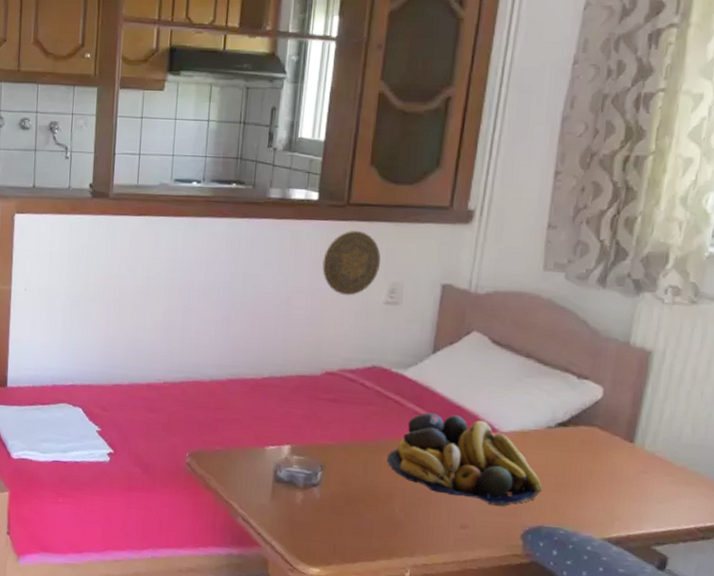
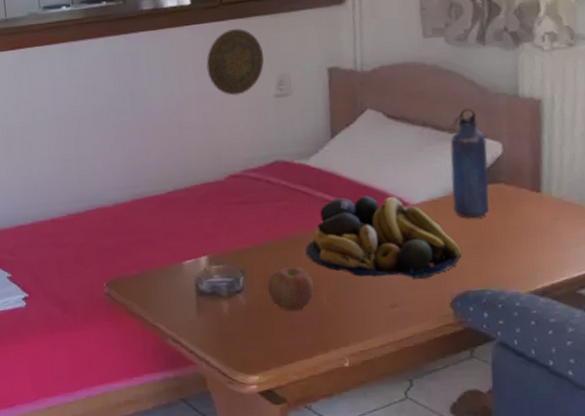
apple: none [343,470,389,514] -> present [267,267,314,311]
water bottle: none [541,347,589,458] -> present [448,108,490,219]

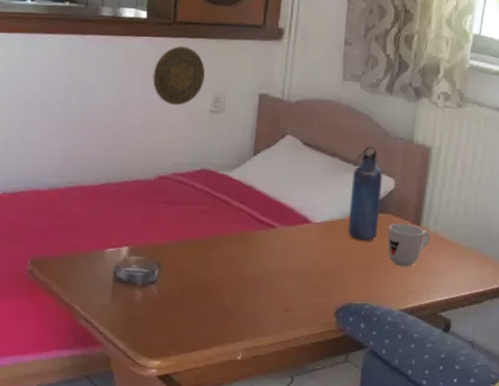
apple: present [267,267,314,311] -> none [179,265,220,305]
fruit bowl: present [305,195,462,279] -> none [216,209,350,288]
mug: none [501,192,555,242] -> present [387,223,430,267]

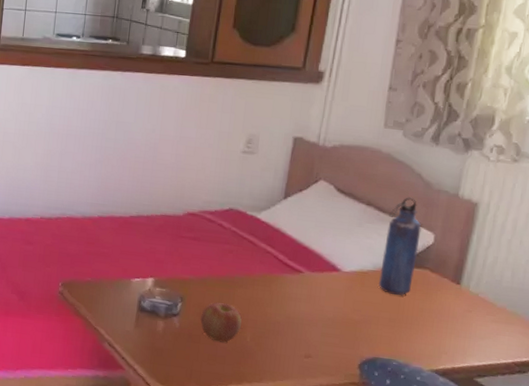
decorative plate: present [153,46,206,106] -> none [187,86,240,145]
apple: none [179,265,220,305] -> present [200,302,242,342]
mug: present [387,223,430,267] -> none [421,280,470,327]

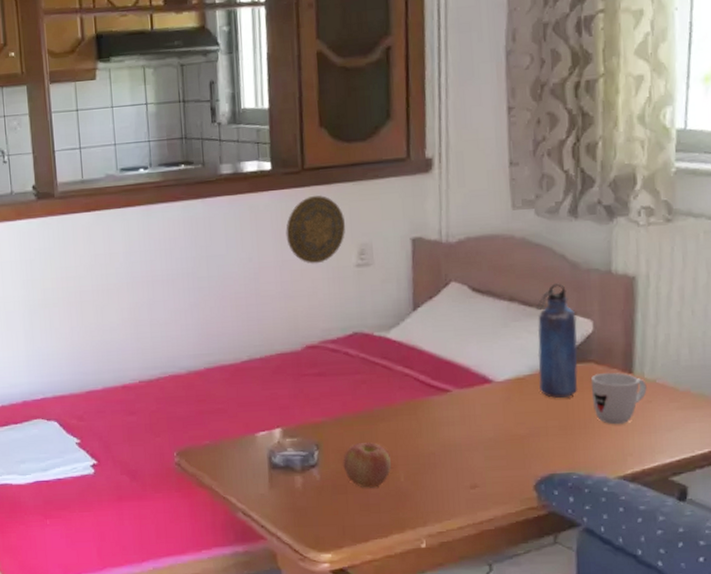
decorative plate: none [187,86,240,145] -> present [286,195,346,264]
mug: none [421,280,470,327] -> present [590,372,647,425]

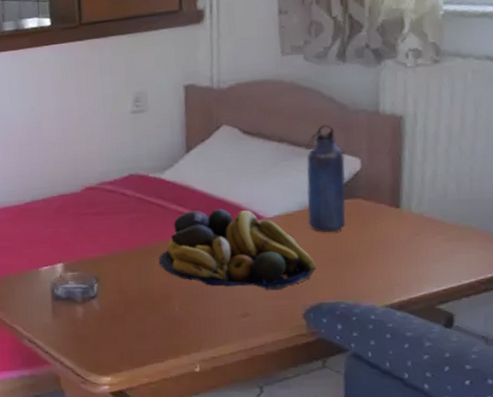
decorative plate: present [286,195,346,264] -> none [65,48,122,112]
apple: present [343,442,391,488] -> none [121,275,166,317]
fruit bowl: none [383,371,547,459] -> present [158,209,316,290]
mug: present [590,372,647,425] -> none [358,207,414,257]

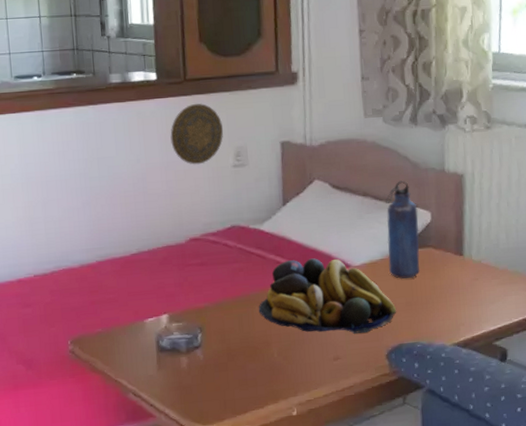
decorative plate: none [65,48,122,112] -> present [170,103,224,165]

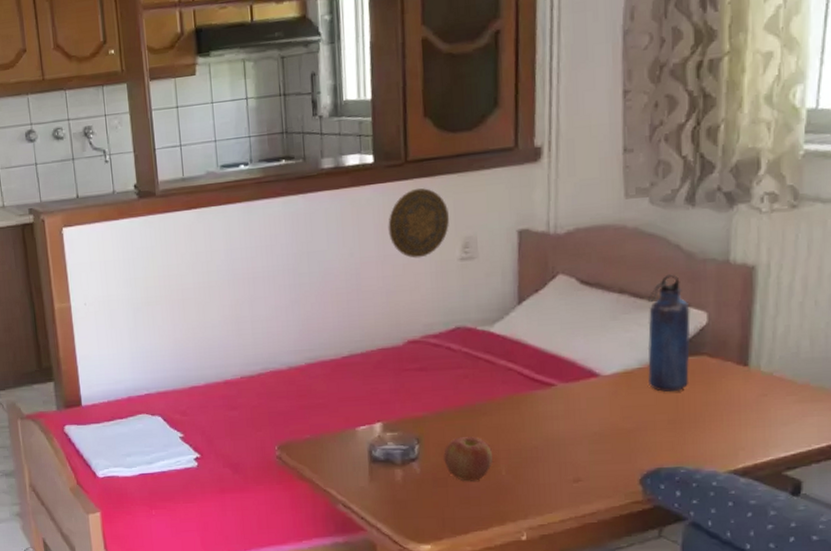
apple: none [223,324,266,365] -> present [443,436,492,482]
fruit bowl: present [258,258,396,334] -> none [485,365,655,453]

